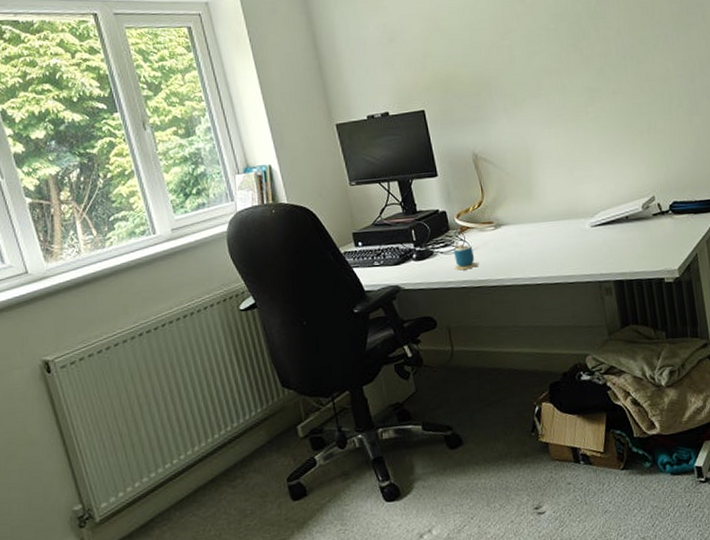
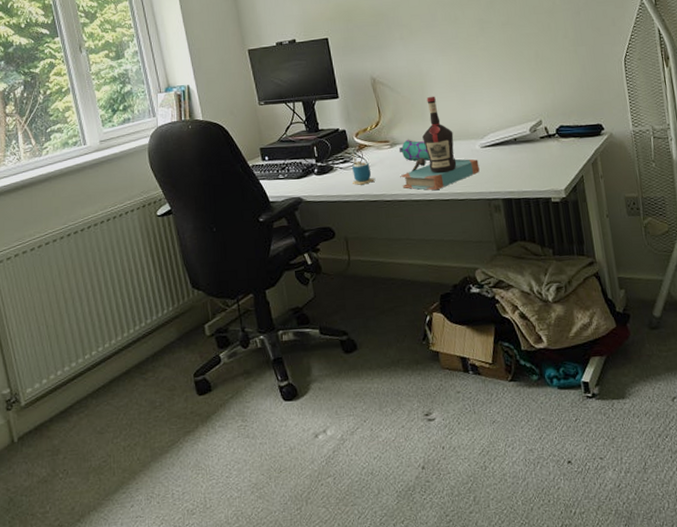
pencil case: none [503,219,538,243] -> present [398,139,431,161]
bottle: none [505,172,590,274] -> present [400,96,480,191]

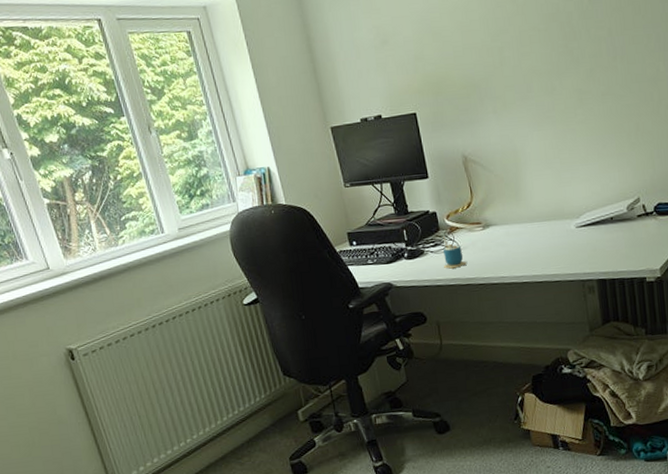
pencil case: present [398,139,431,161] -> none [491,220,524,243]
bottle: present [400,96,480,191] -> none [493,174,574,273]

